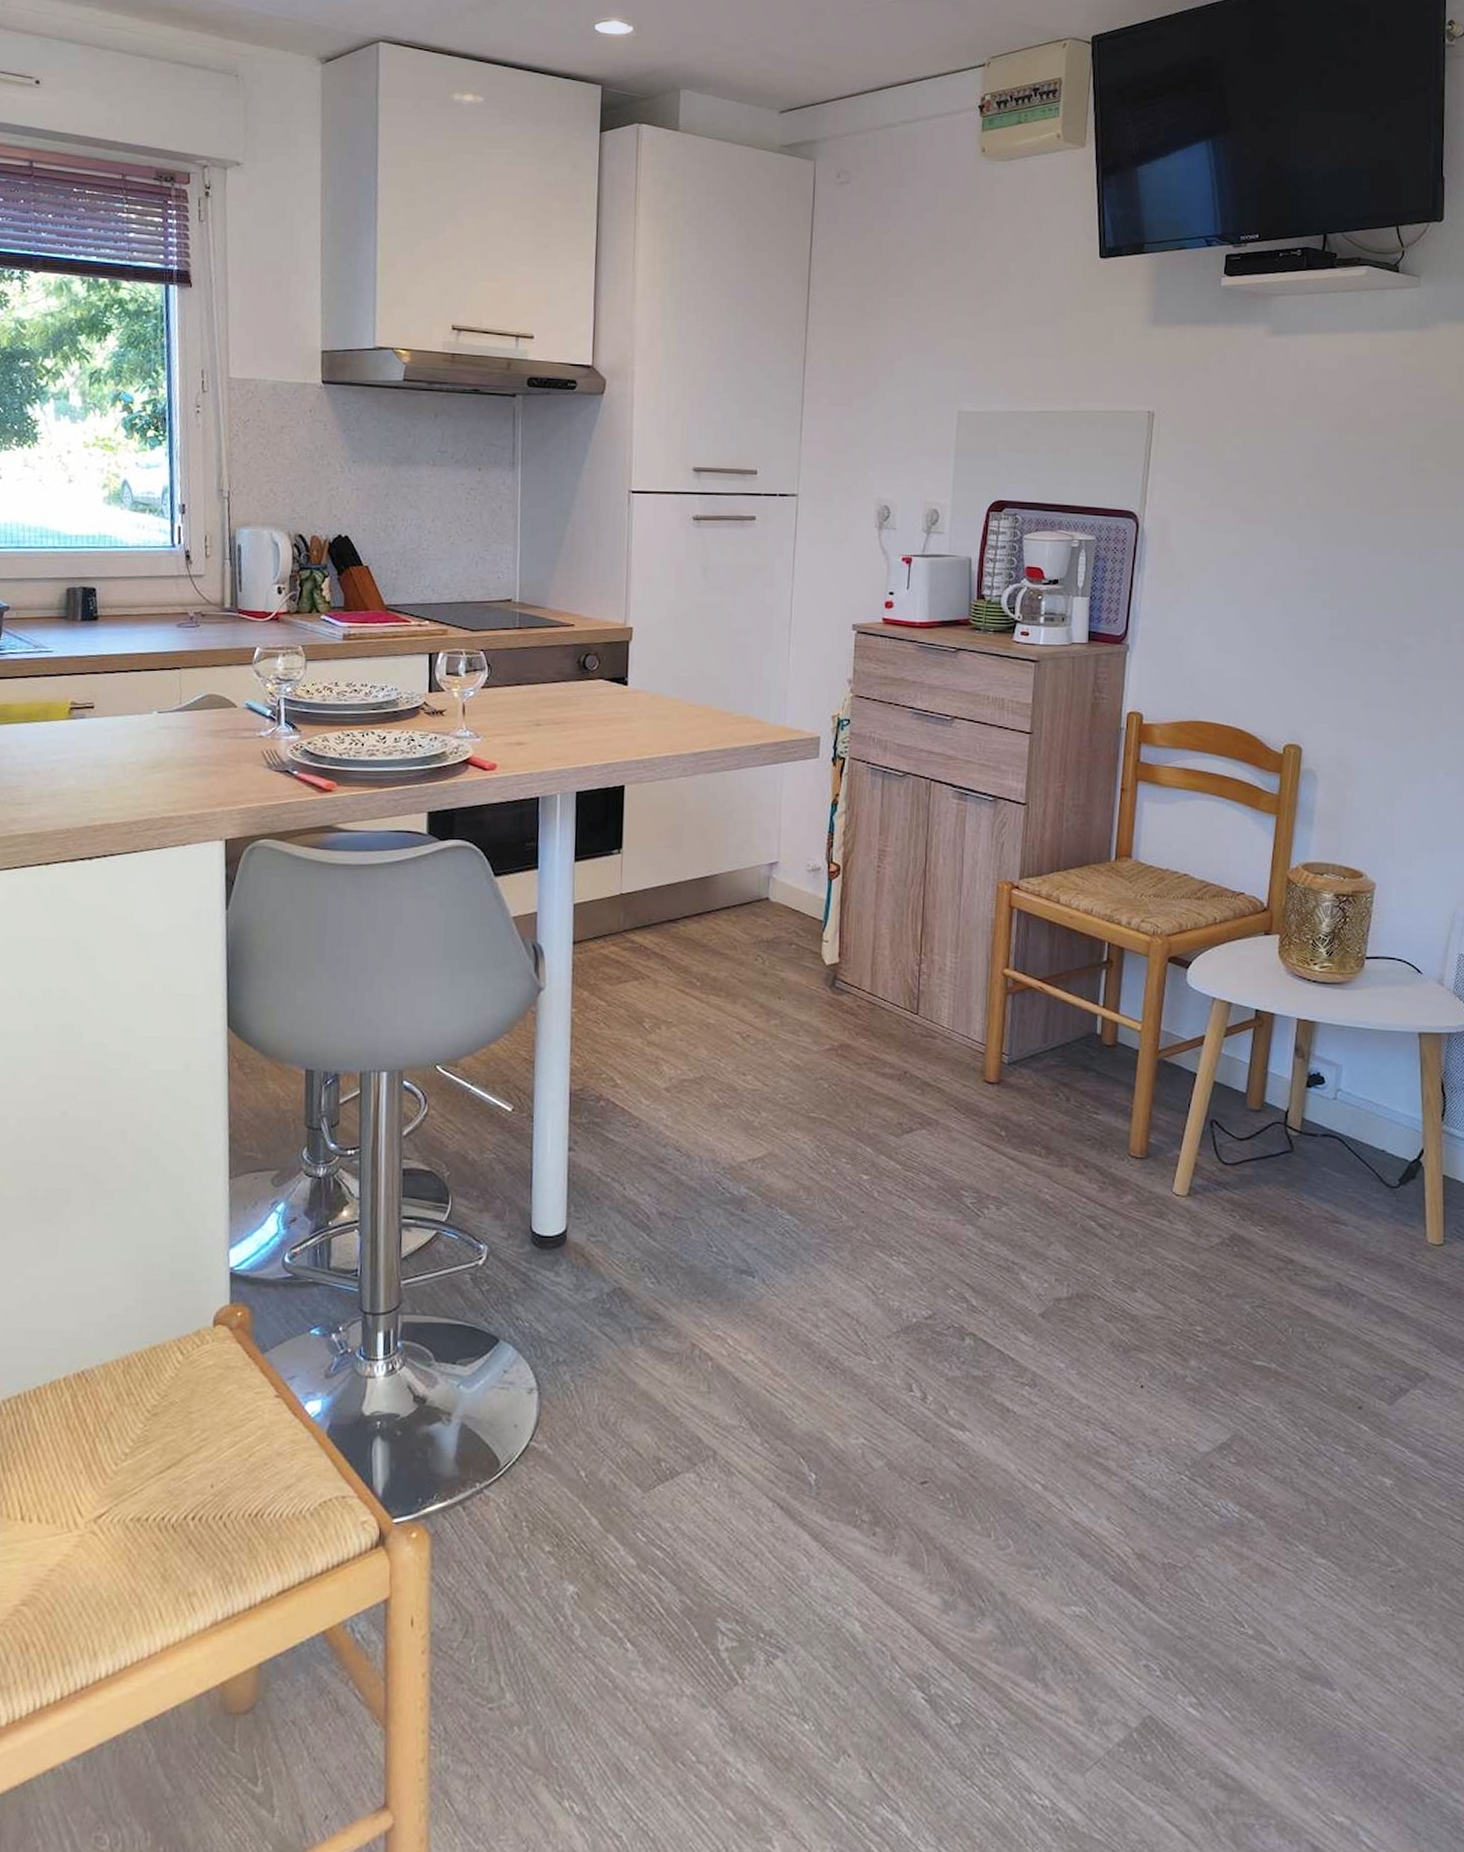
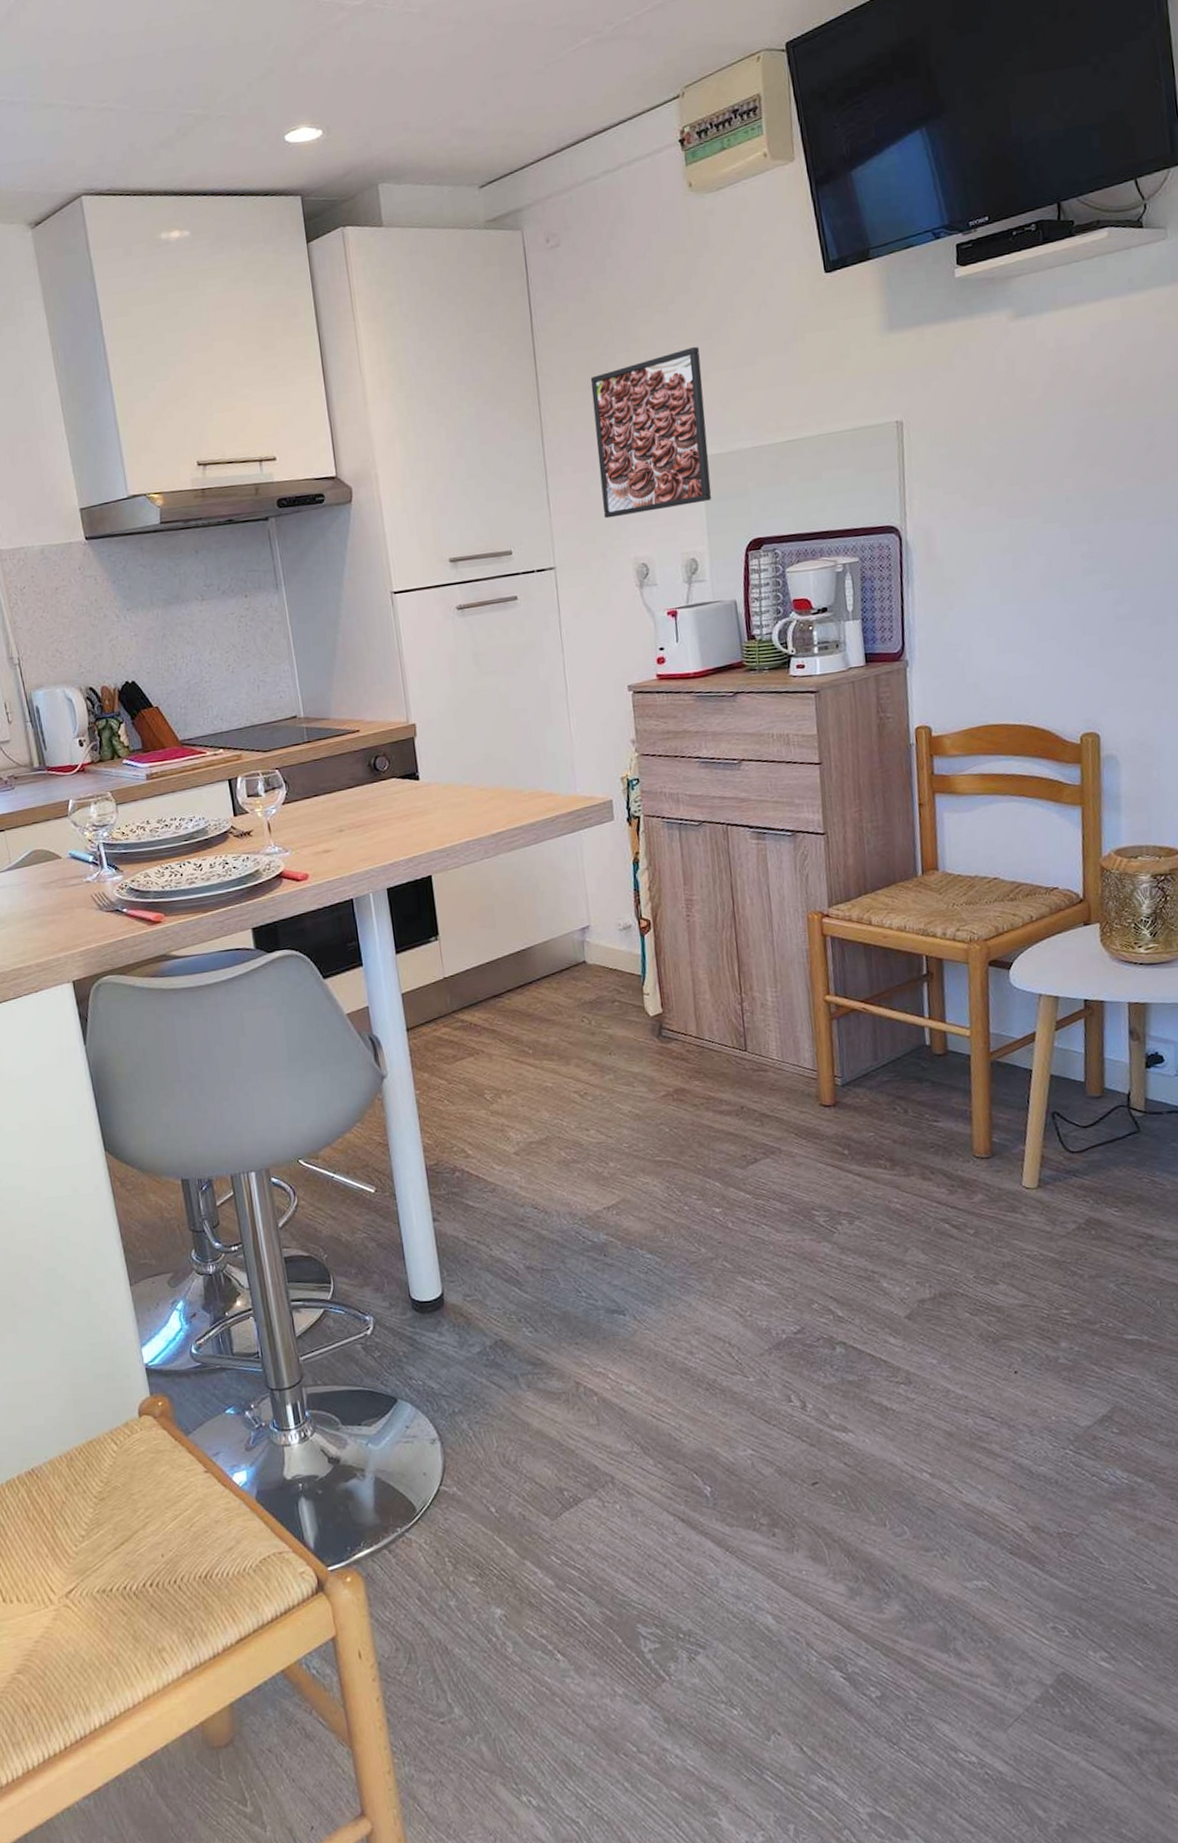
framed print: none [853,304,969,456] -> present [590,346,712,519]

